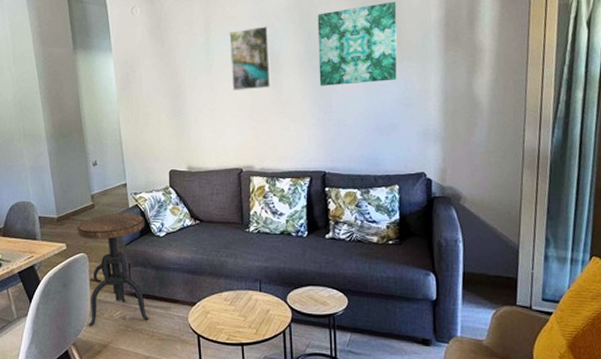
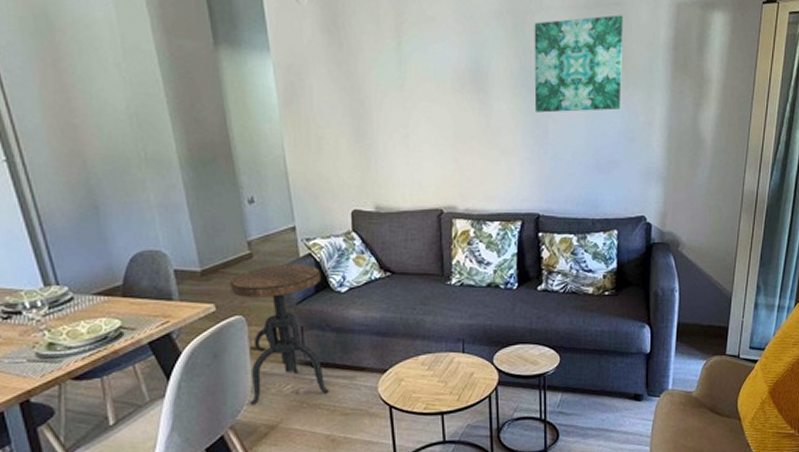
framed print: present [229,26,272,91] -> none [427,32,480,114]

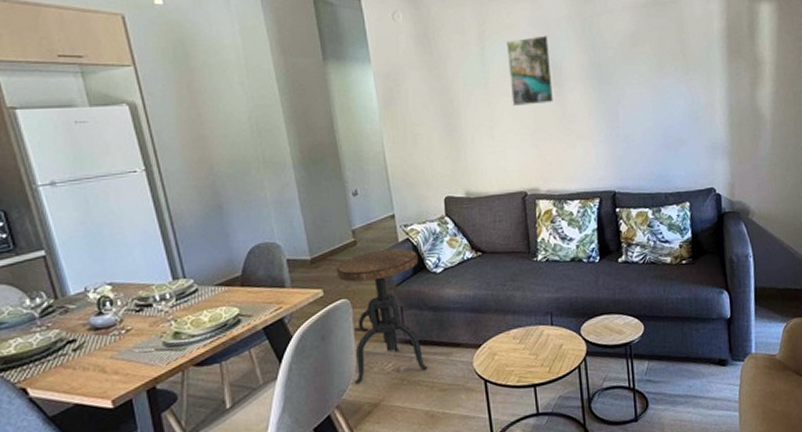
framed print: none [427,32,480,114] -> present [506,35,556,107]
wall art: present [534,15,623,113] -> none [600,11,683,100]

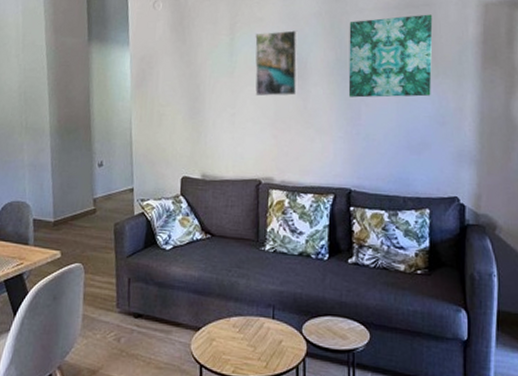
side table: present [335,248,428,384] -> none [74,220,151,347]
wall art: none [600,11,683,100] -> present [348,14,433,98]

